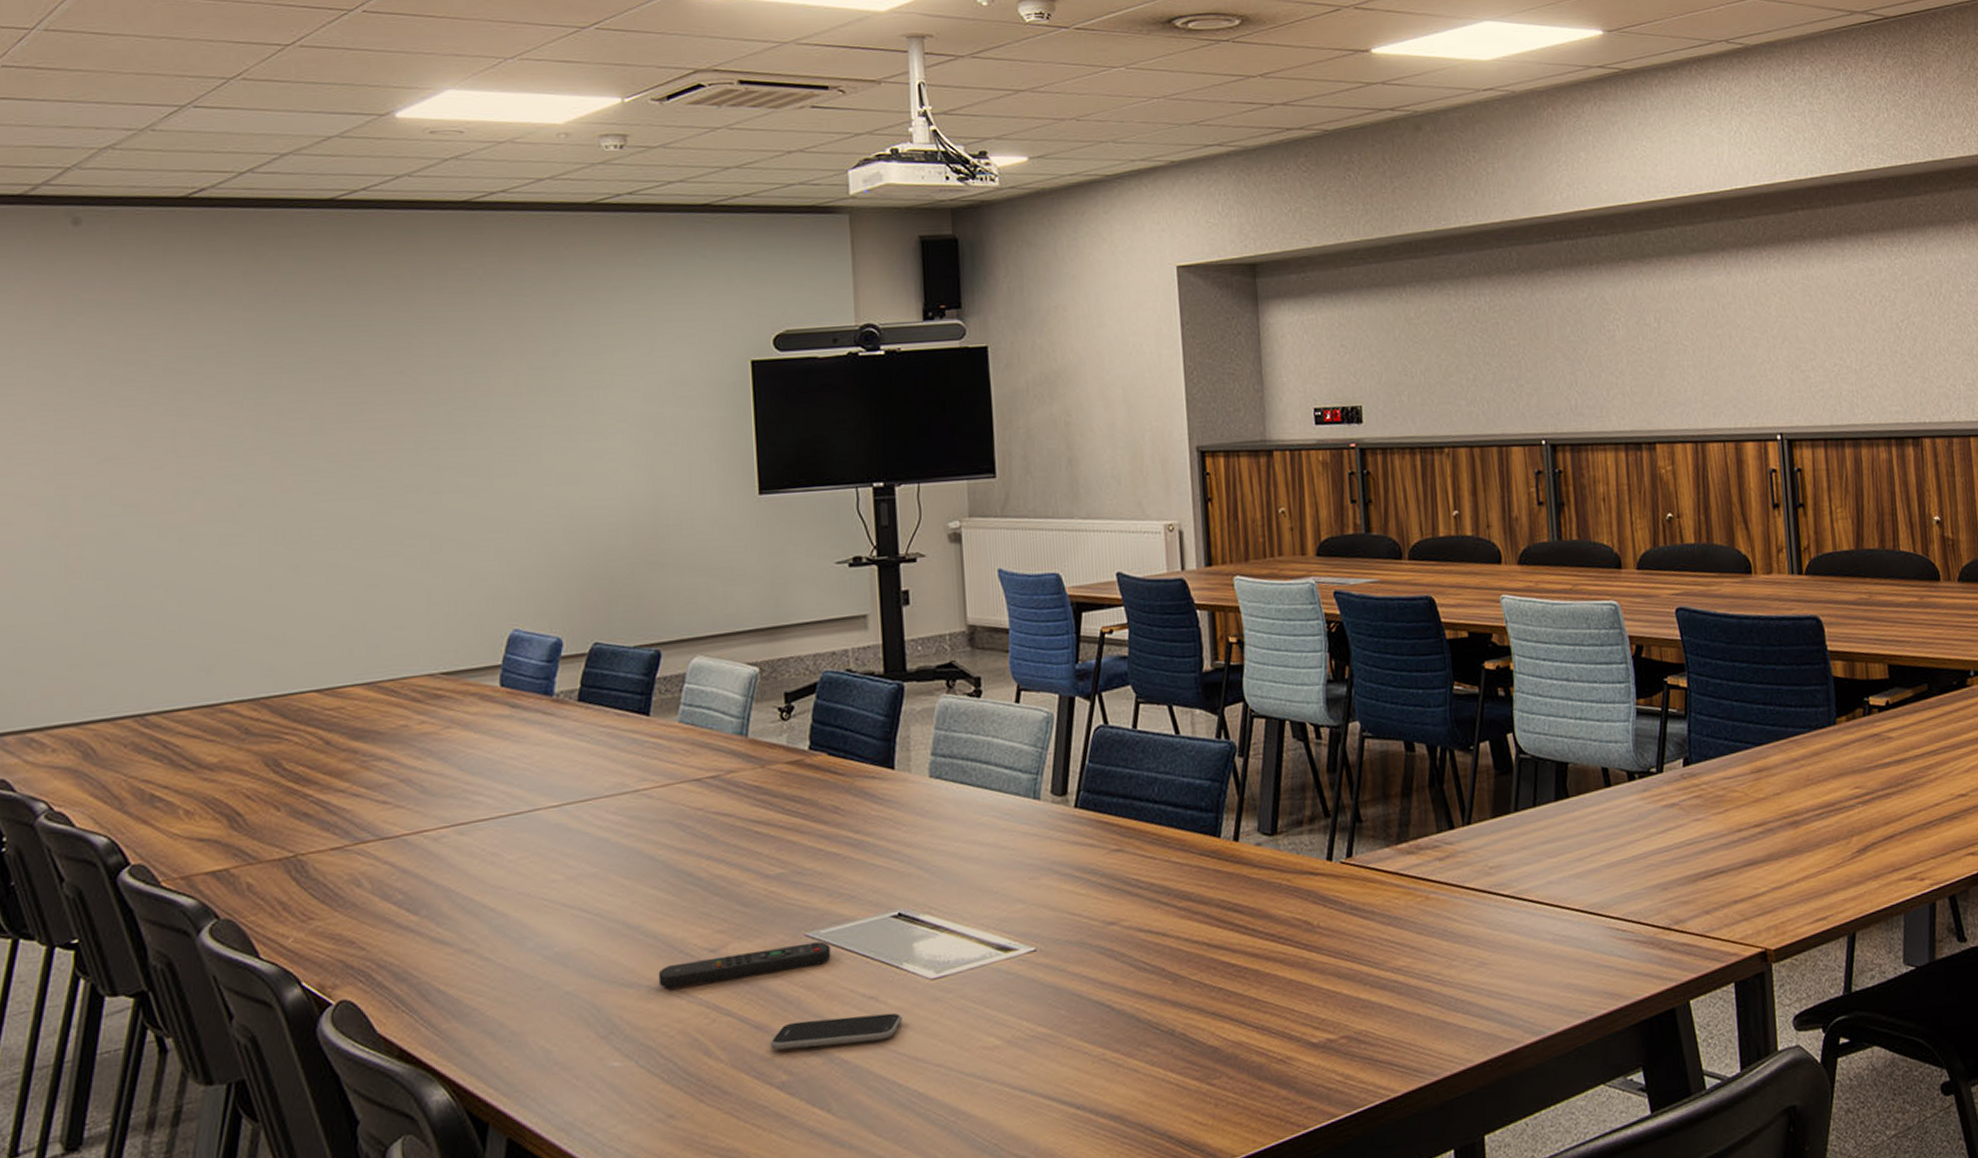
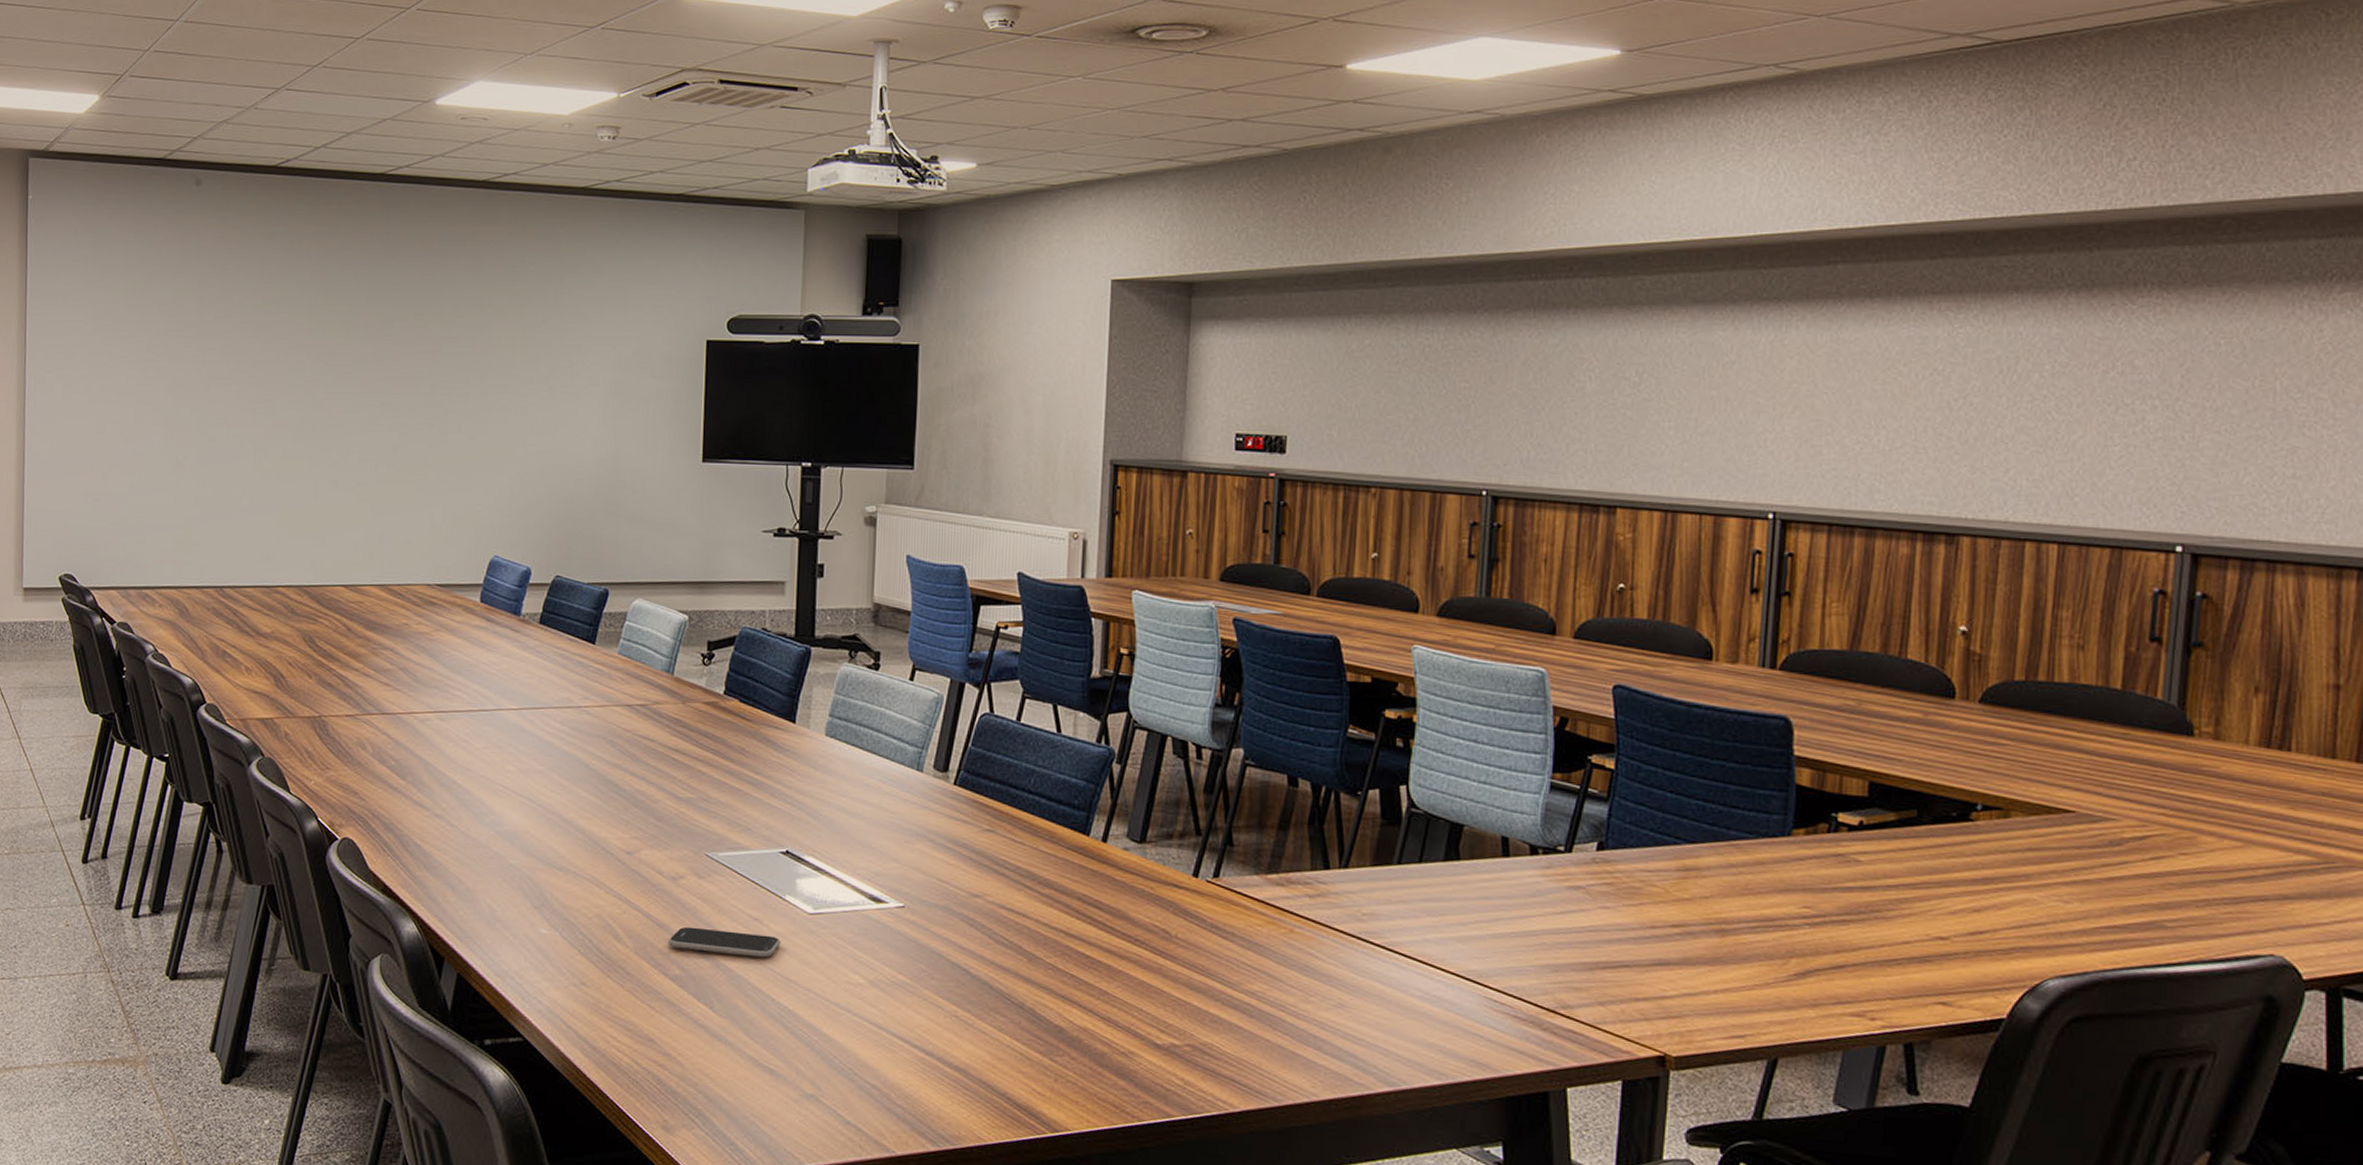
remote control: present [658,941,831,990] -> none [583,858,726,882]

